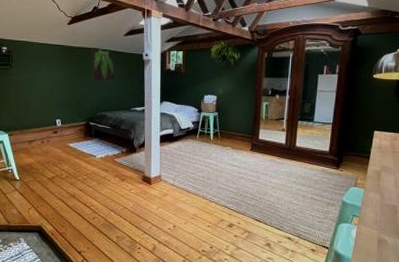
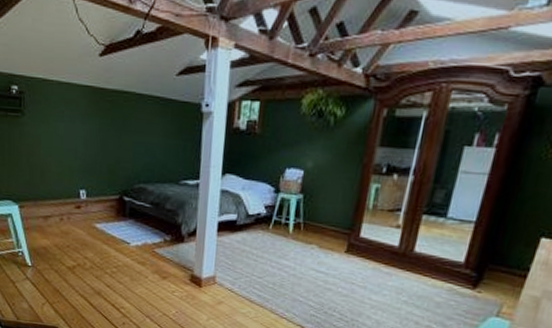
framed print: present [92,47,115,81] -> none [130,90,163,141]

